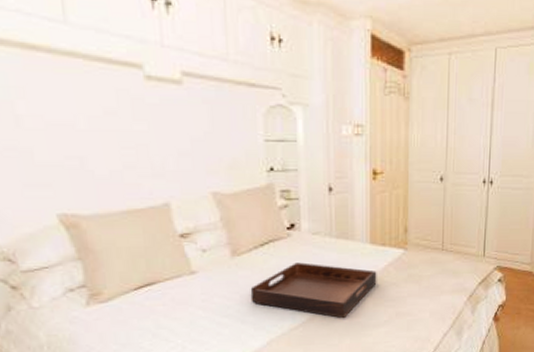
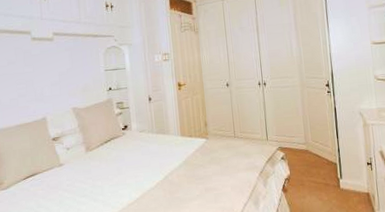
serving tray: present [250,262,377,319] -> none [99,153,189,195]

